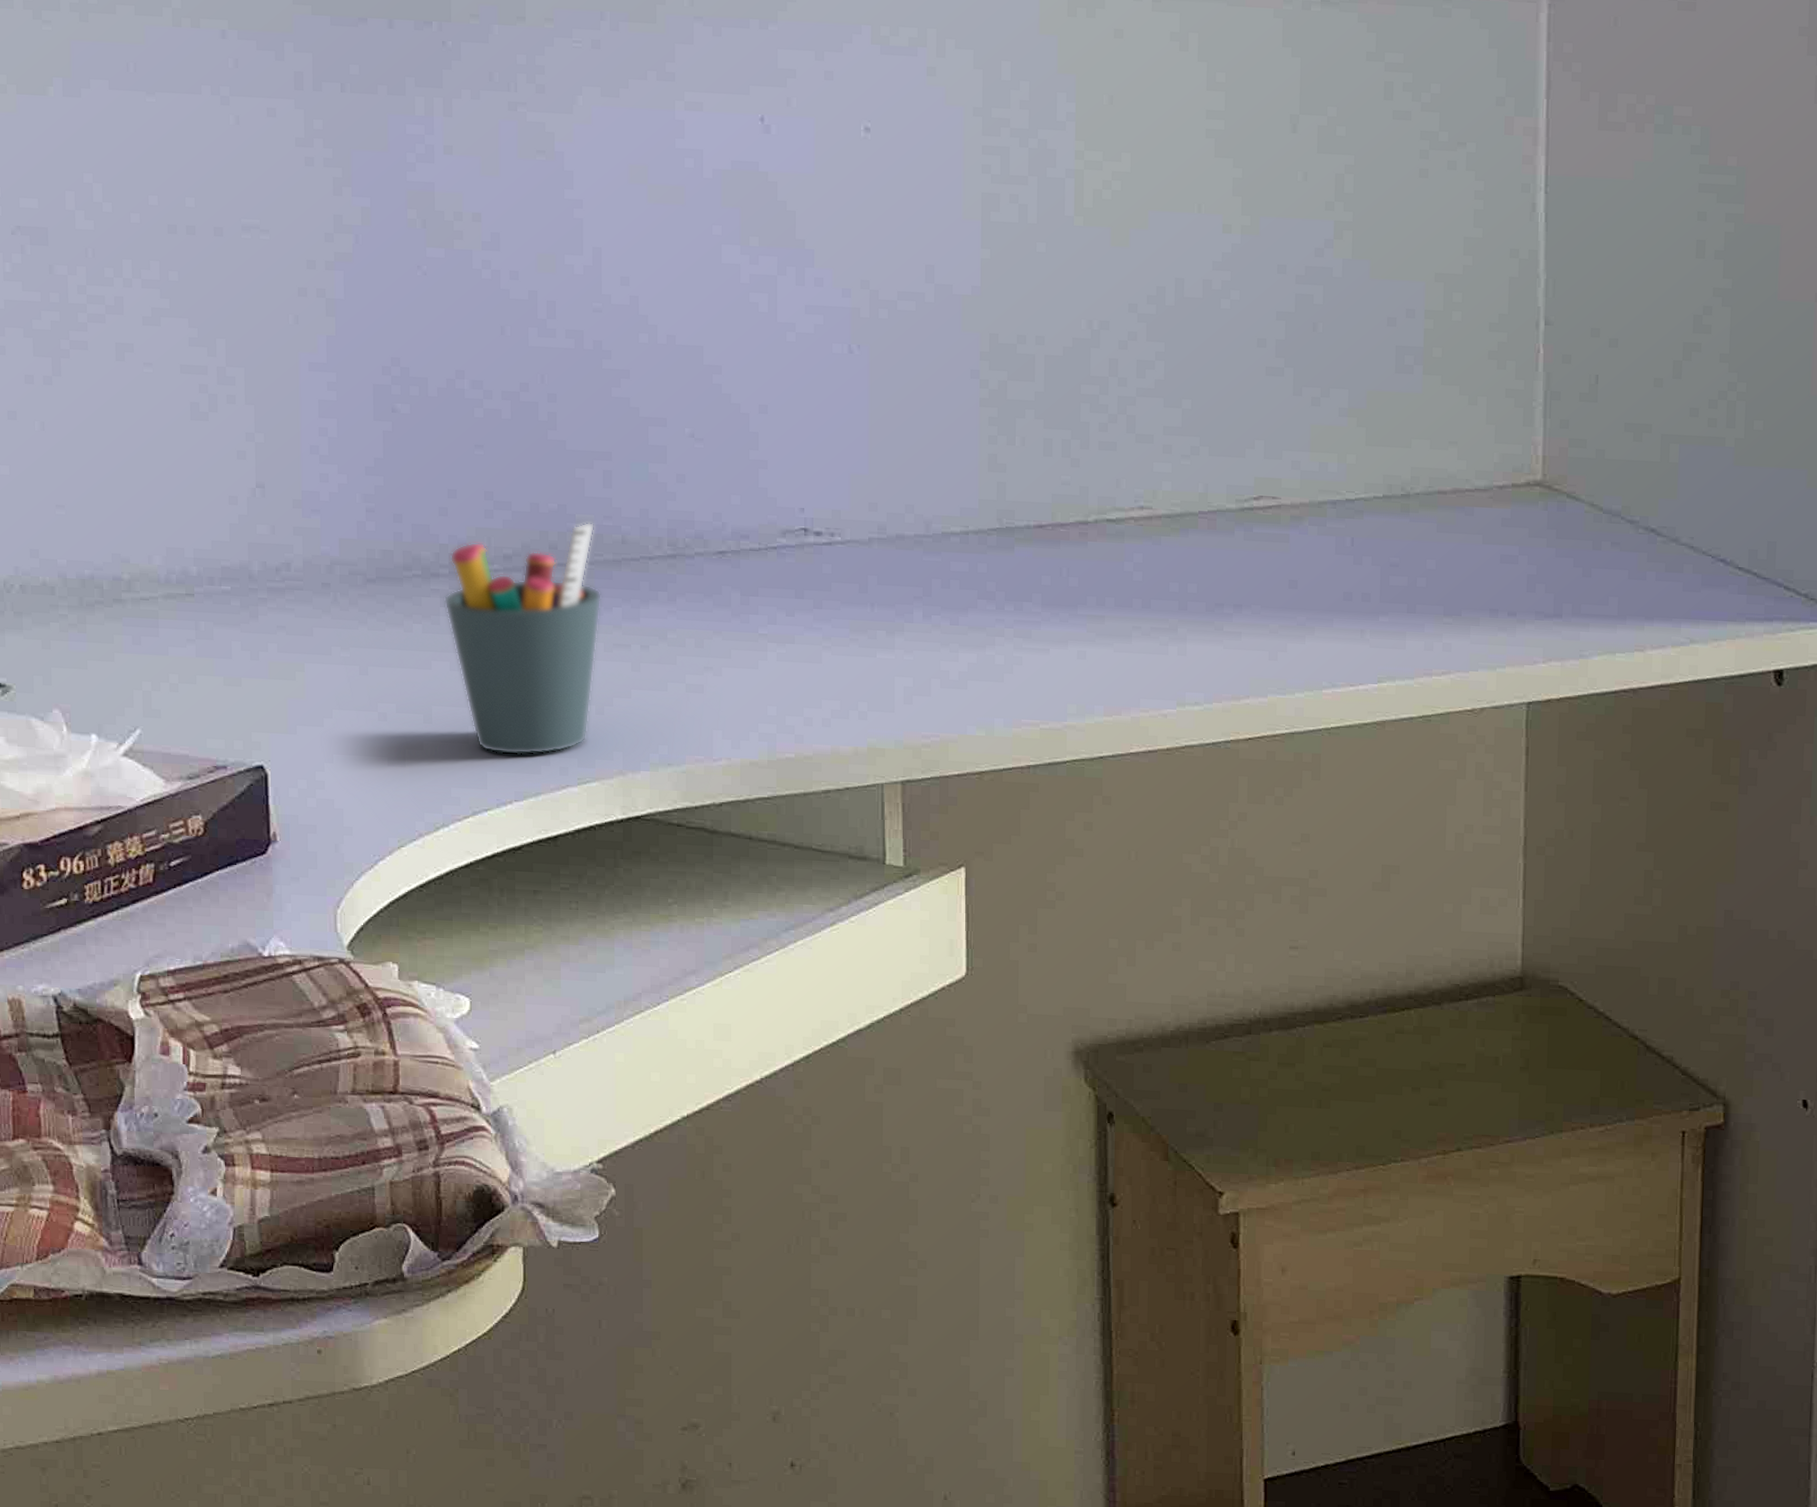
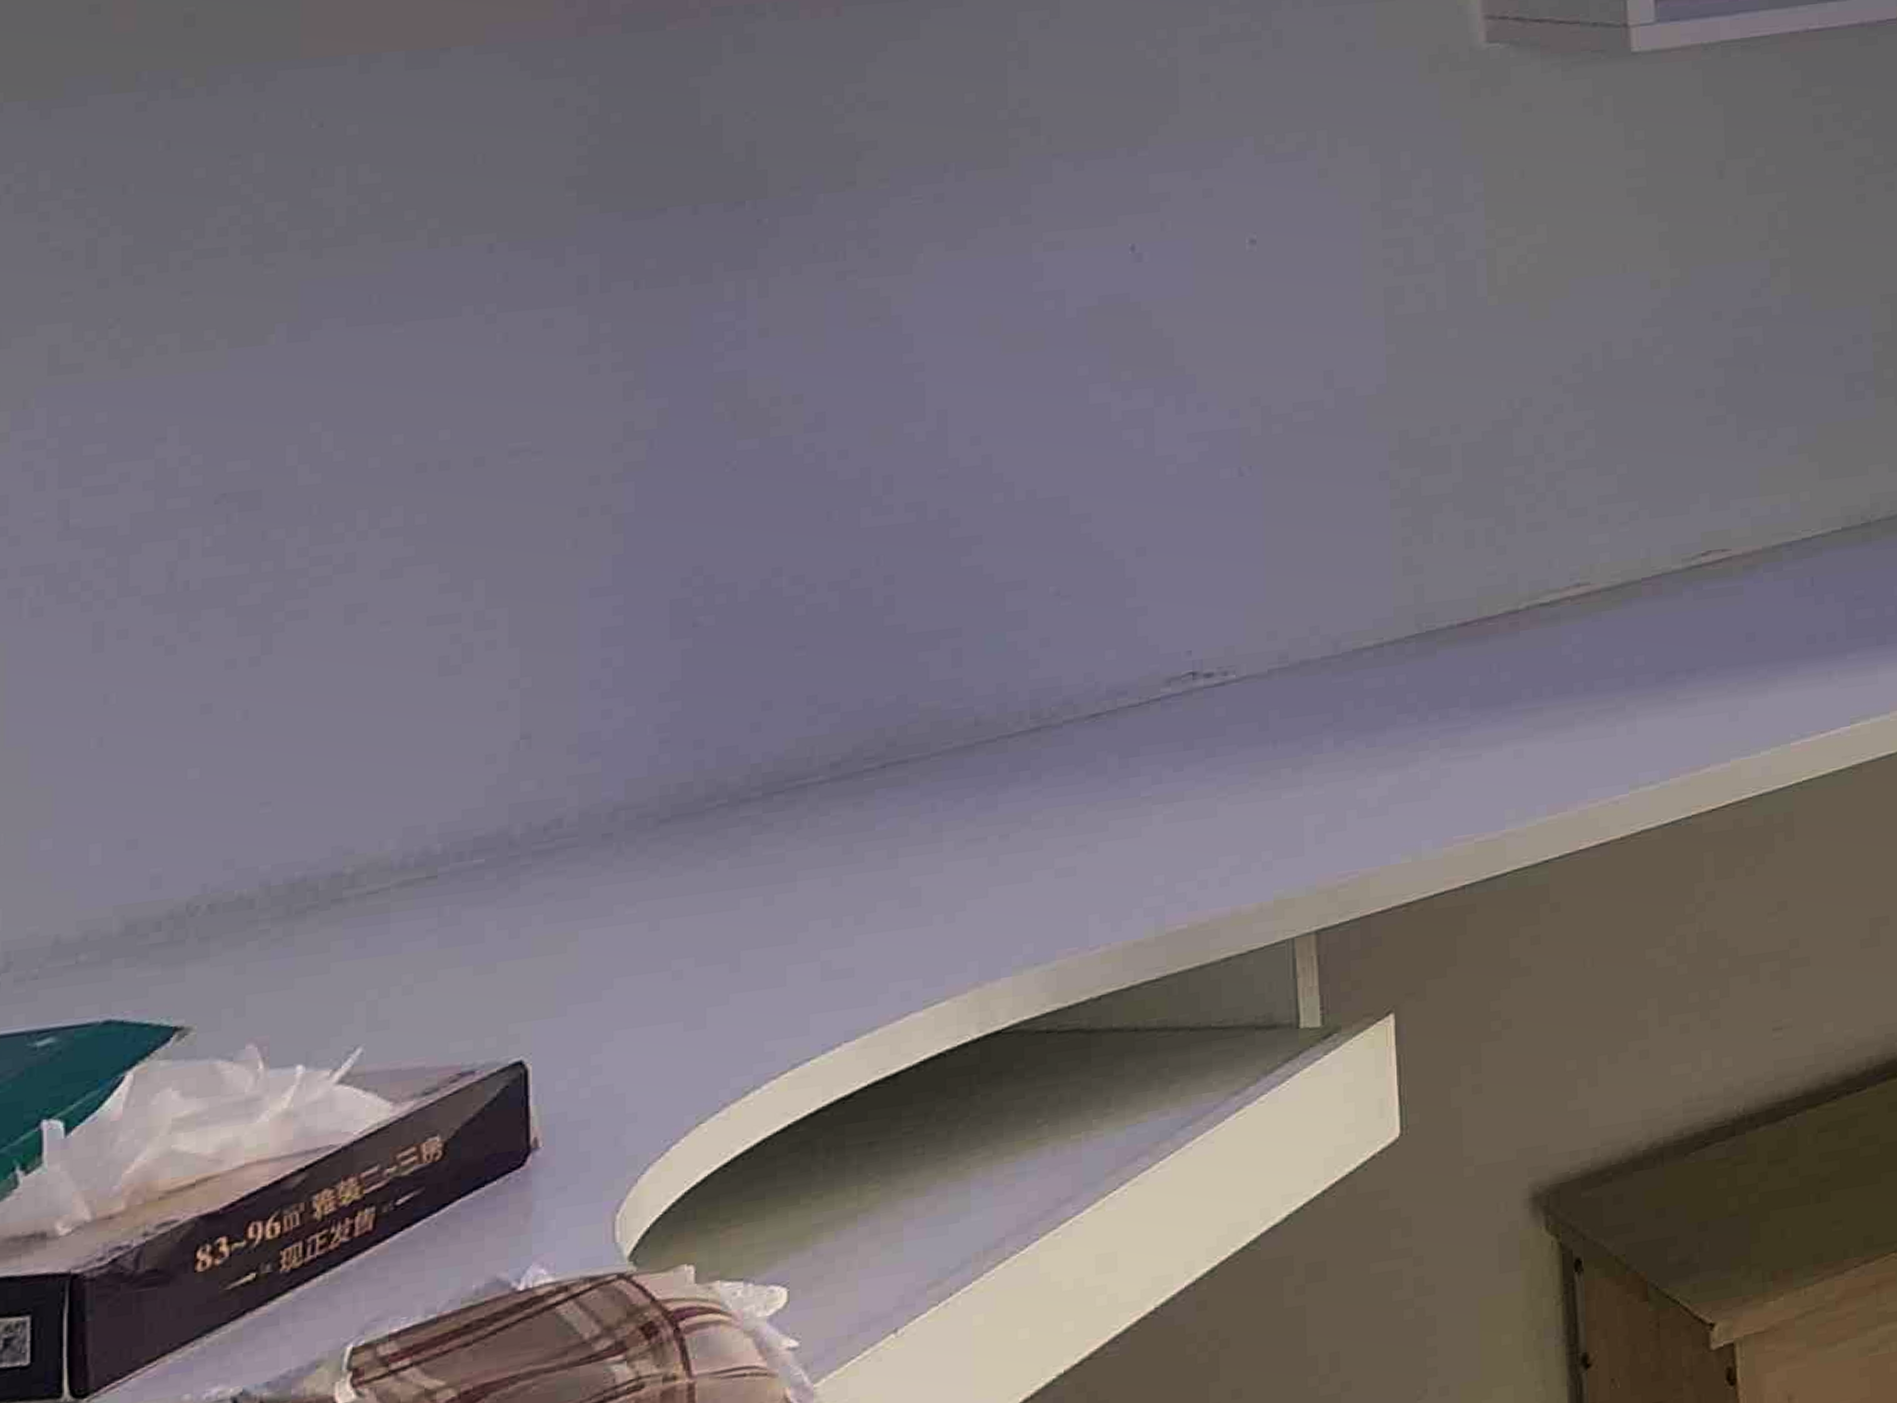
pen holder: present [443,522,602,756] -> none [755,708,952,992]

